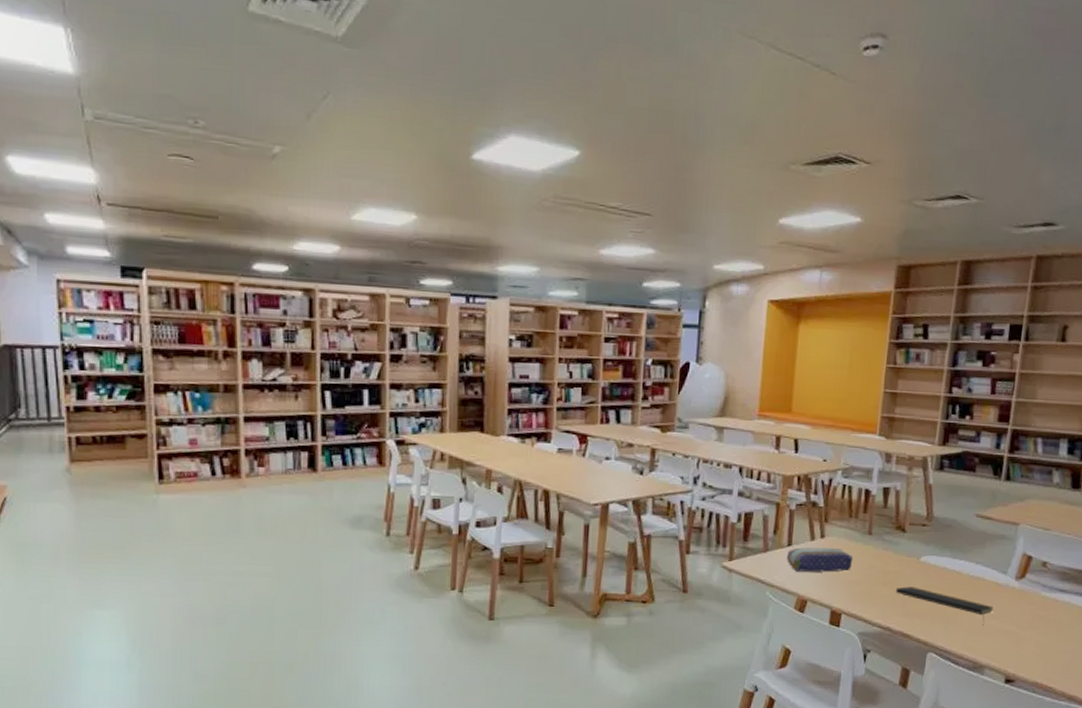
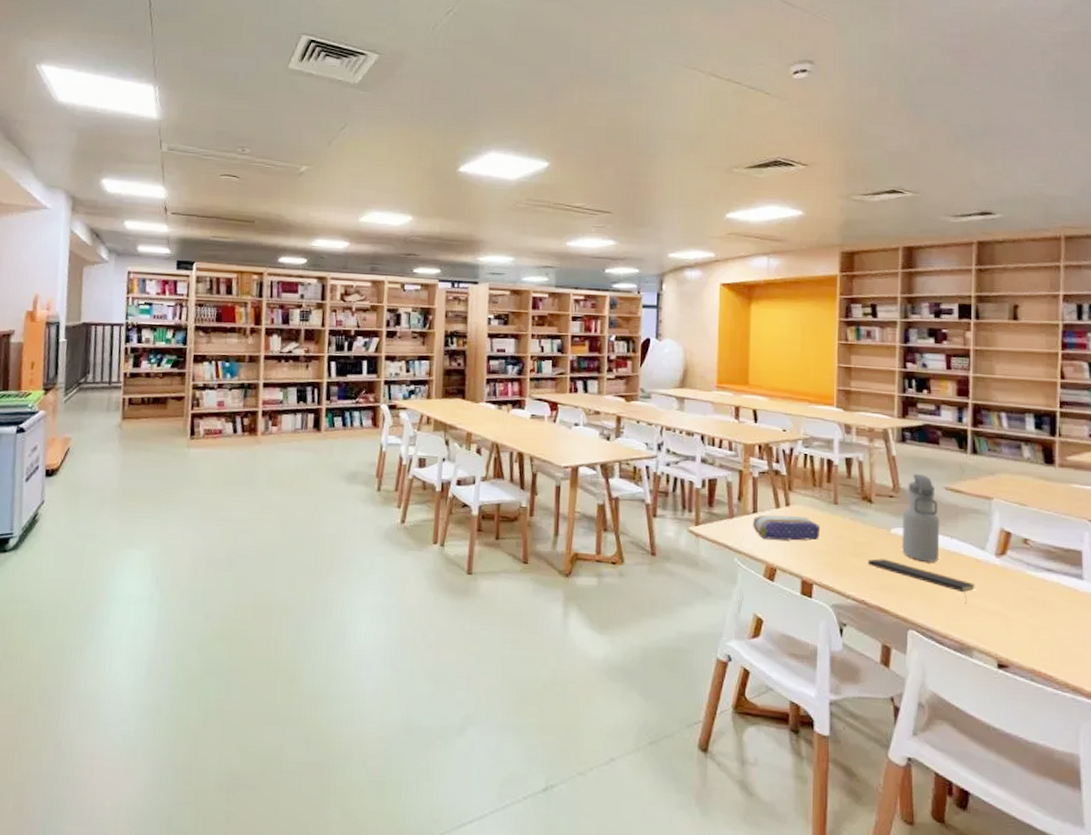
water bottle: none [929,502,968,588] -> present [902,474,940,562]

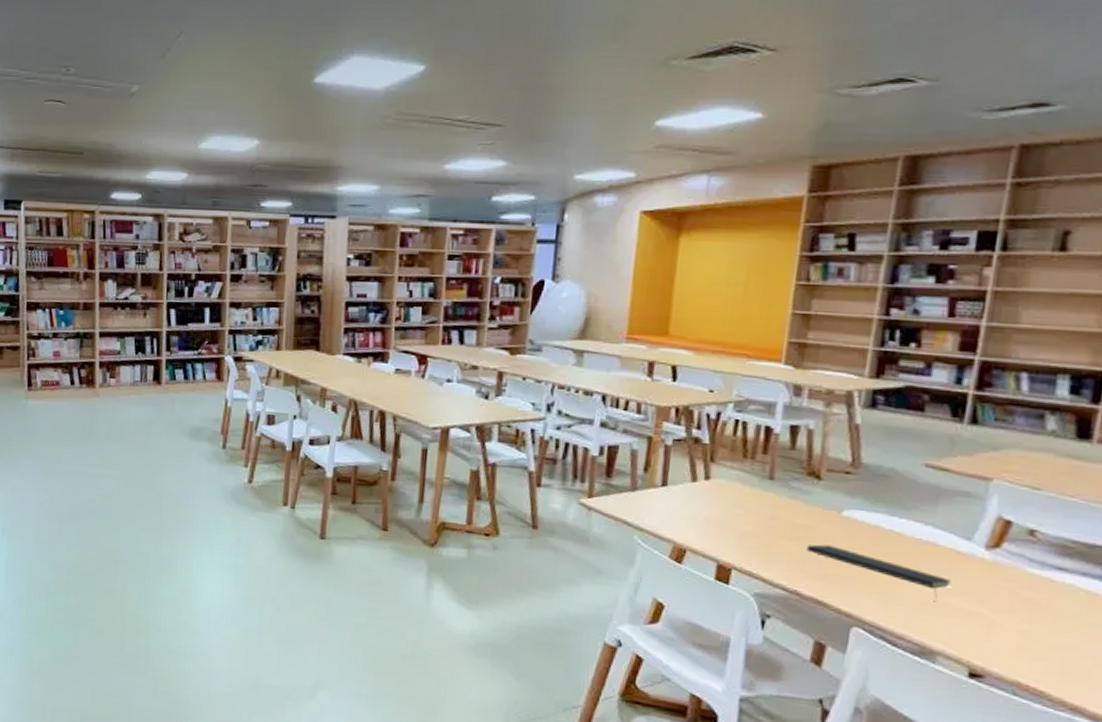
pencil case: present [753,515,821,541] -> none [660,488,749,521]
water bottle: present [902,474,940,562] -> none [855,446,913,552]

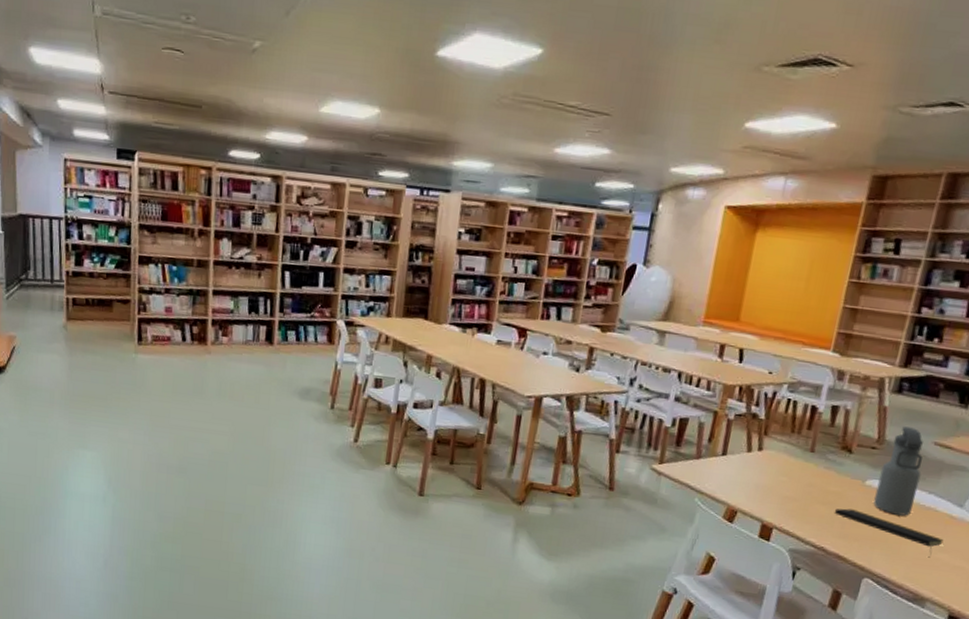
water bottle: none [855,446,913,552] -> present [873,426,923,516]

